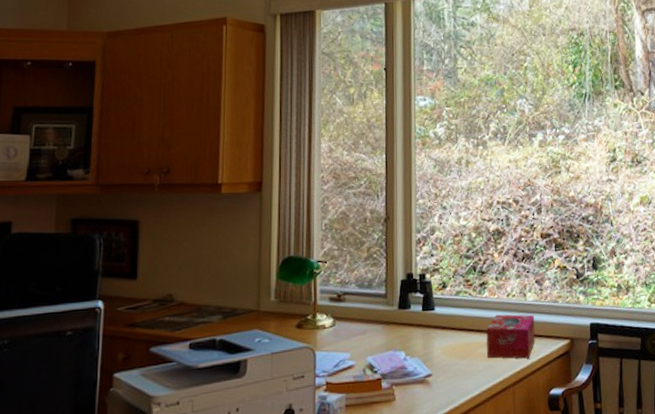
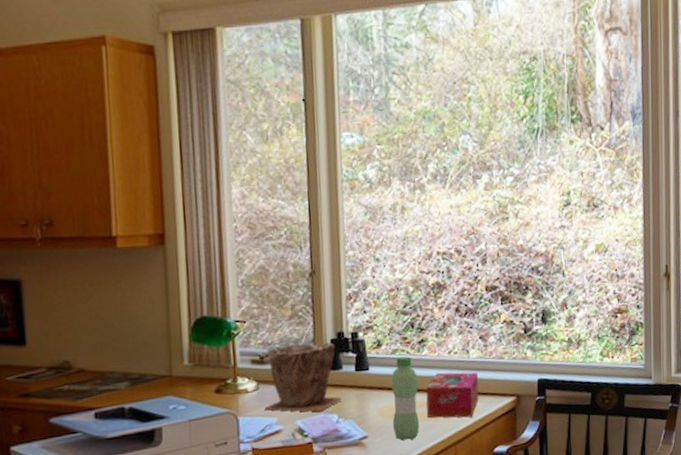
plant pot: none [339,283,409,349] -> present [264,342,341,412]
water bottle: none [454,298,480,380] -> present [391,356,419,441]

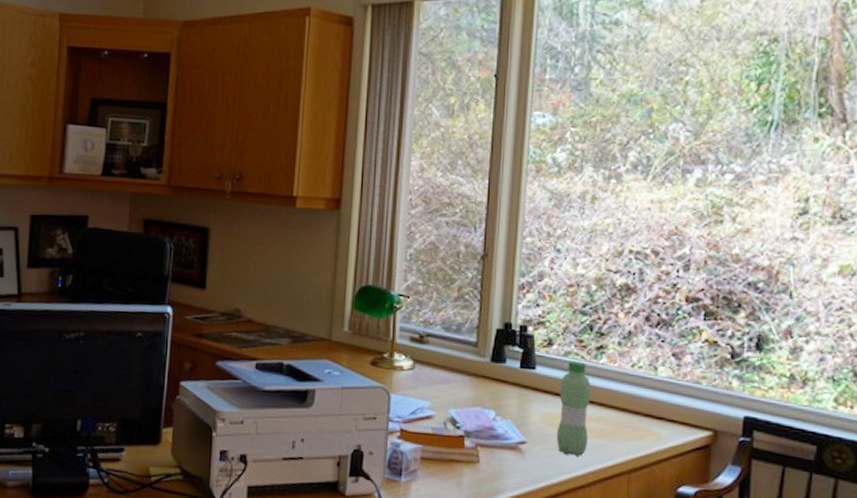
plant pot: present [264,342,341,412] -> none [418,325,501,405]
tissue box: present [426,372,479,418] -> none [598,386,666,445]

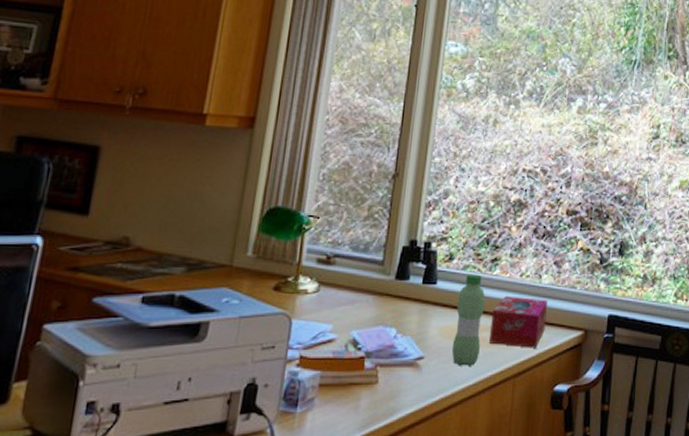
tissue box: none [598,386,666,445] -> present [489,295,547,348]

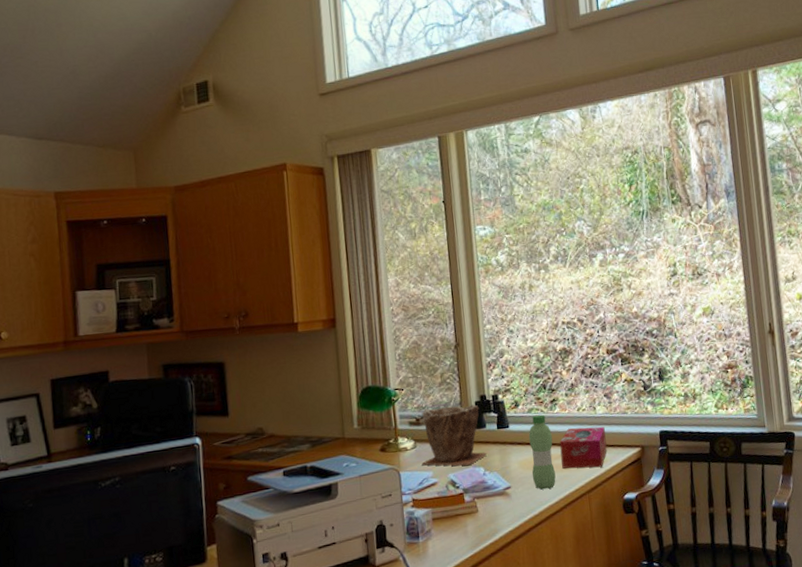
plant pot: none [321,245,406,324] -> present [422,404,487,467]

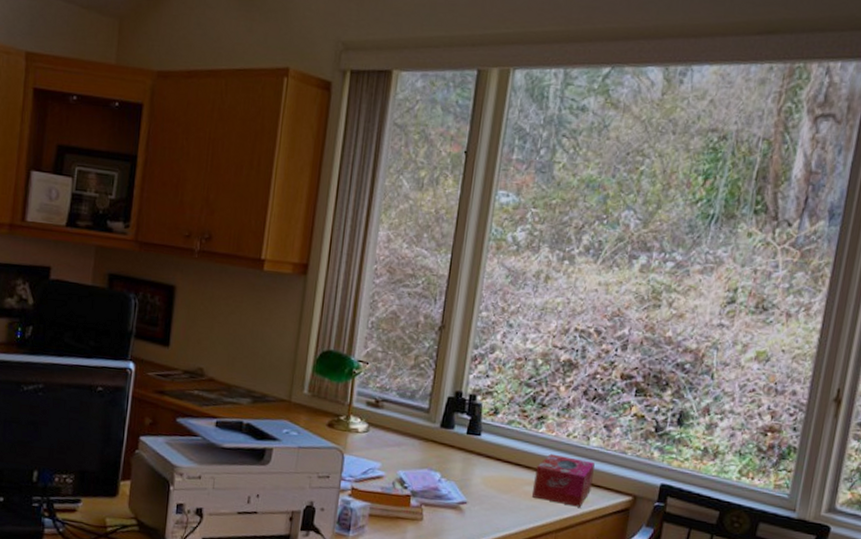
plant pot: present [422,404,487,467] -> none [370,390,451,467]
water bottle: present [528,414,556,490] -> none [494,429,530,516]

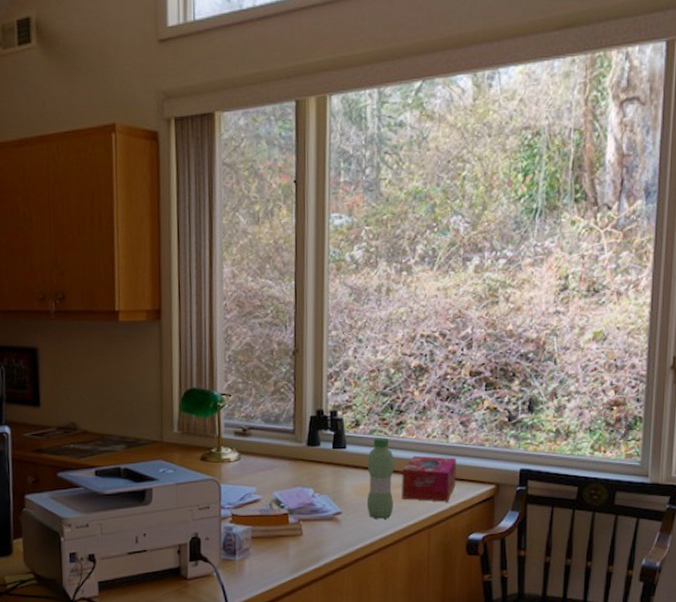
water bottle: none [494,429,530,516] -> present [366,437,394,519]

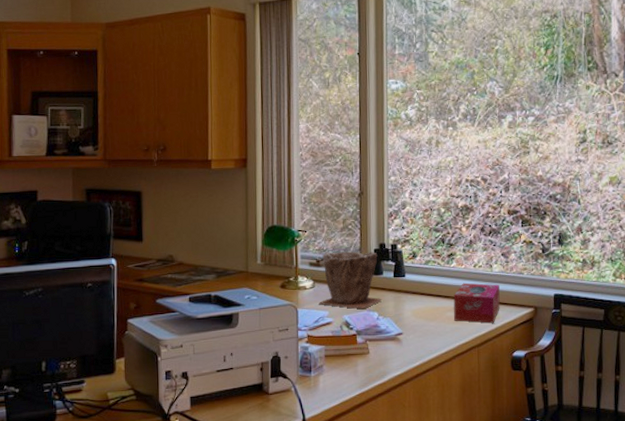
plant pot: none [245,418,318,485] -> present [319,251,382,310]
water bottle: present [366,437,394,519] -> none [424,267,447,339]

